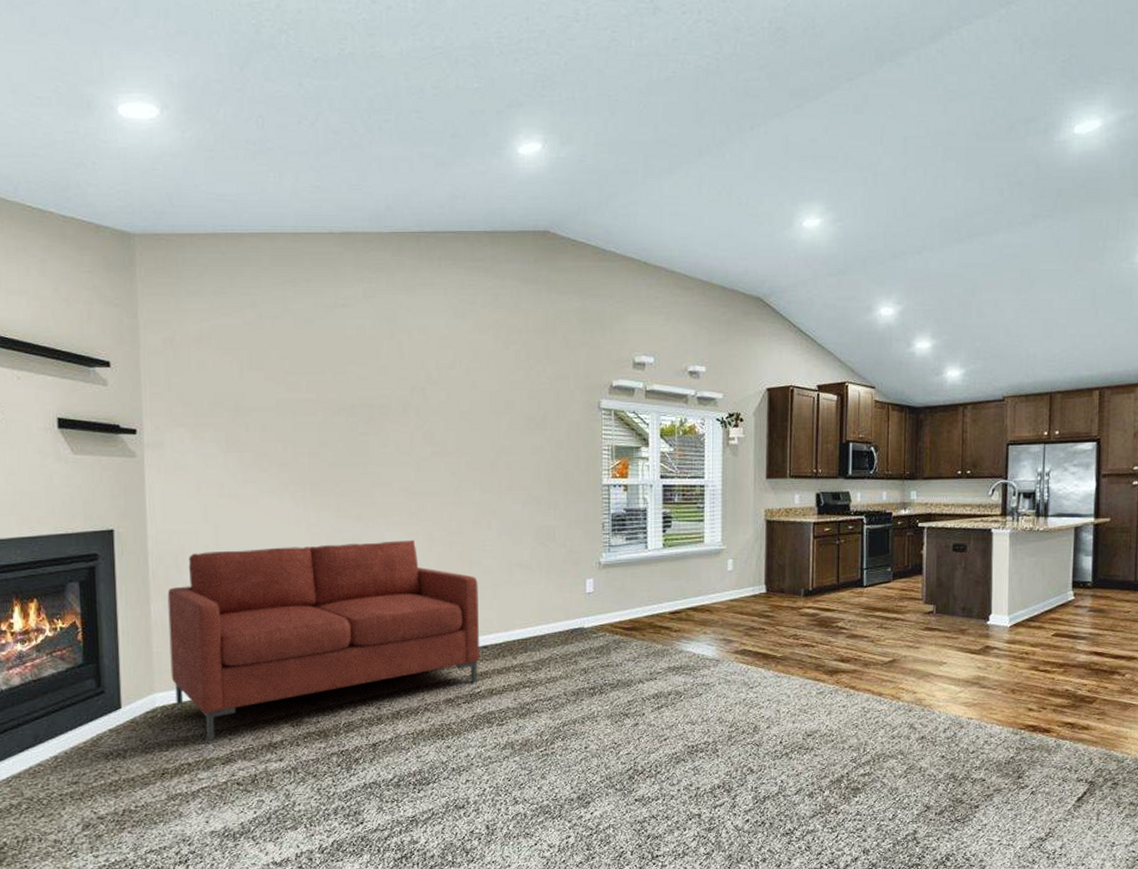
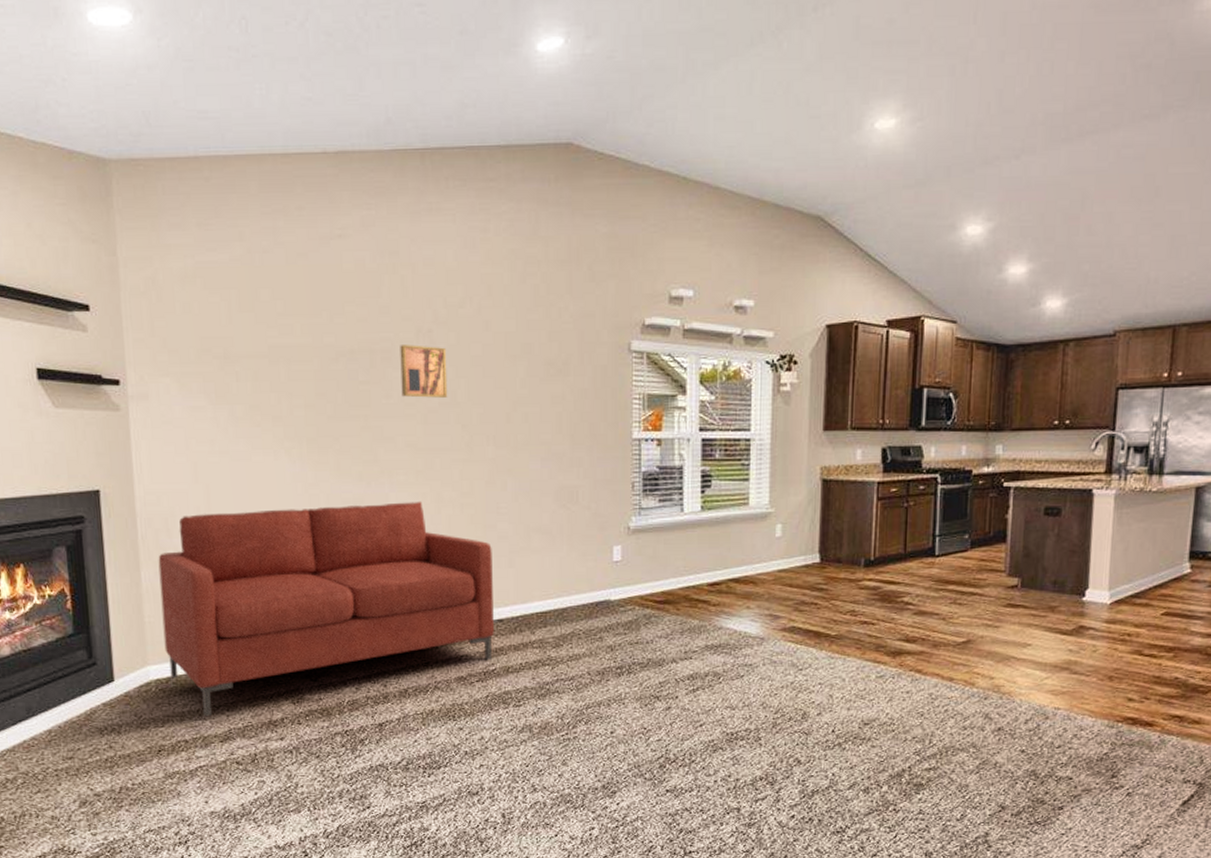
wall art: none [396,401,439,448] -> present [400,345,448,398]

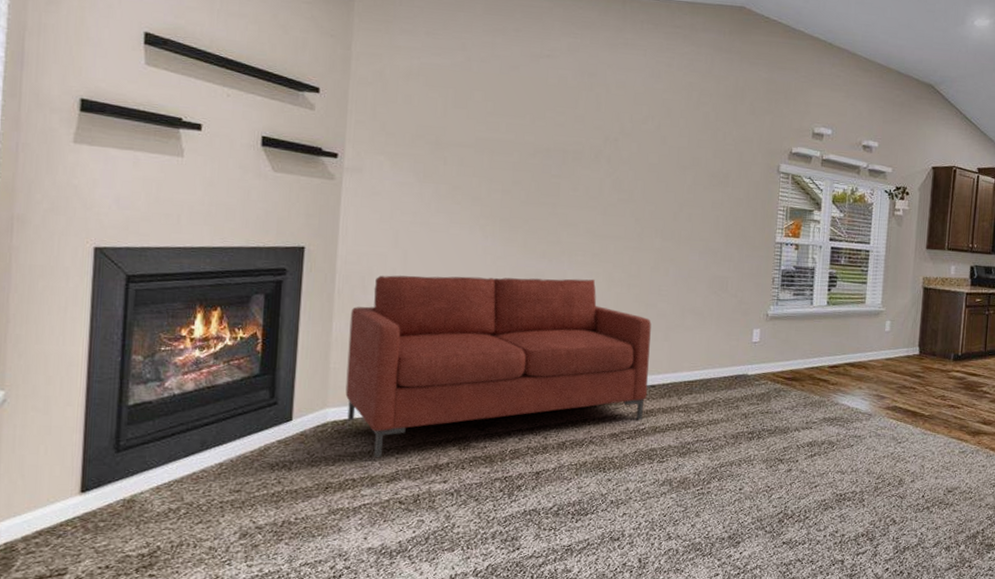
wall art: present [400,345,448,398] -> none [587,148,629,195]

